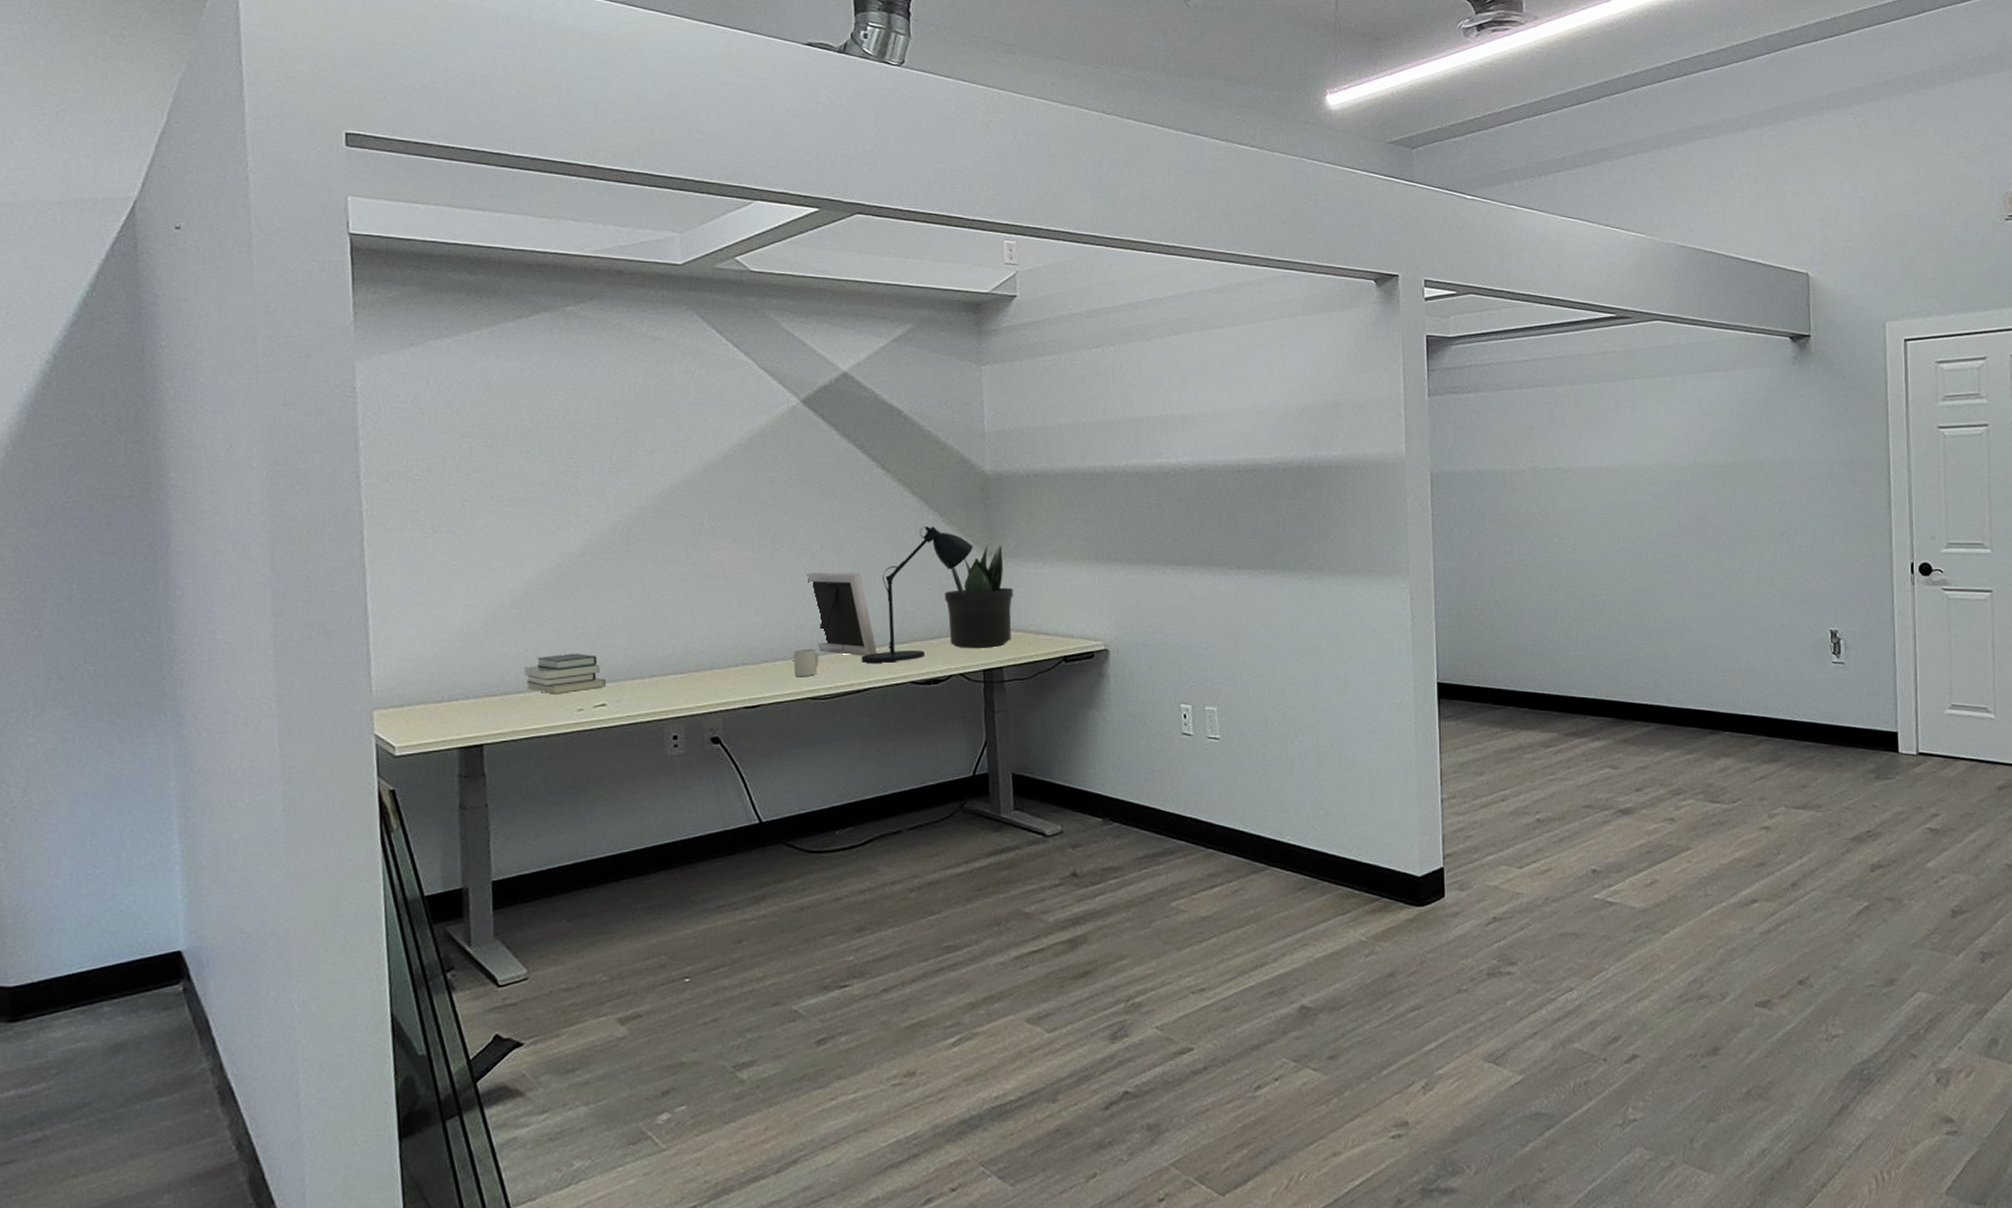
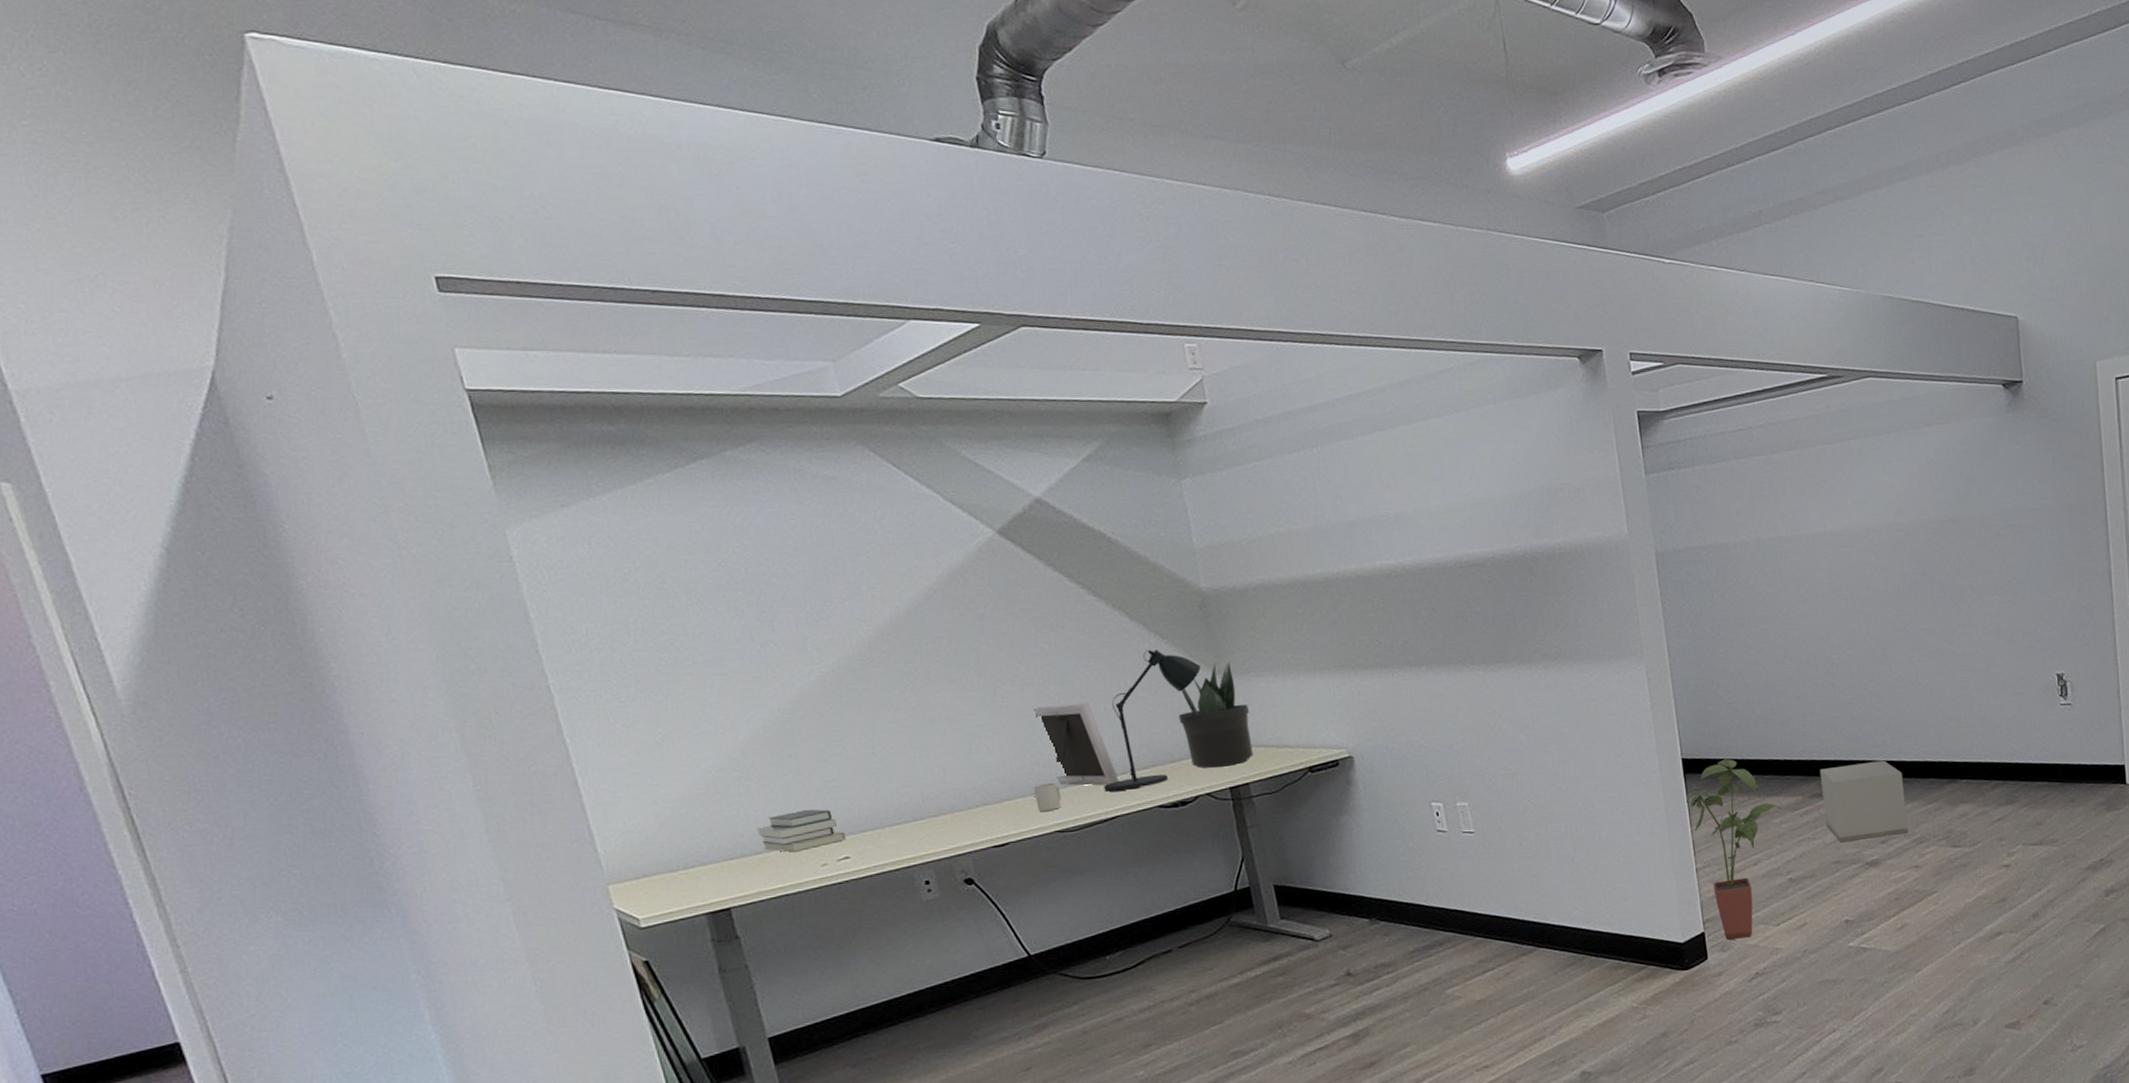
house plant: none [1437,688,1536,878] -> present [1685,759,1782,940]
cardboard box: none [1577,703,1665,786] -> present [1819,760,1908,843]

